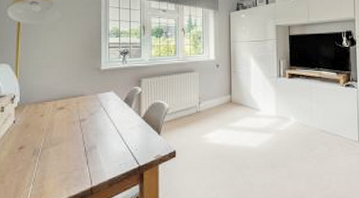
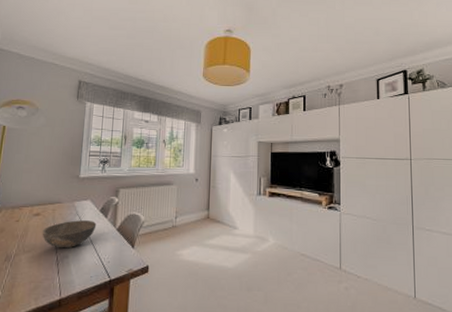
bowl: none [68,111,122,139] -> present [42,220,97,248]

